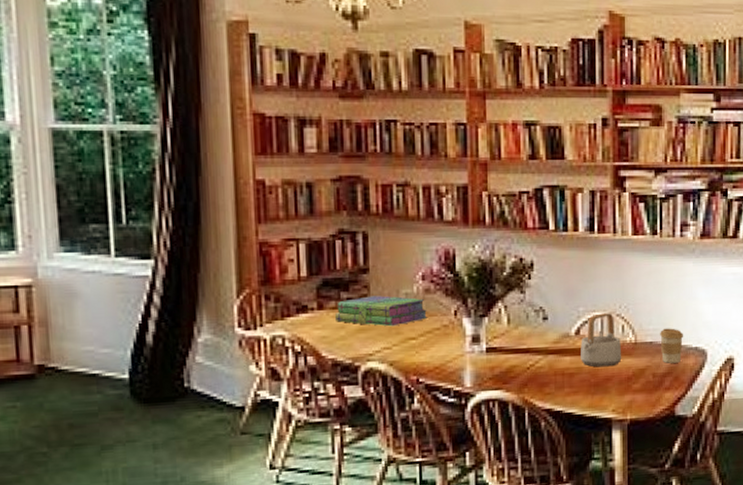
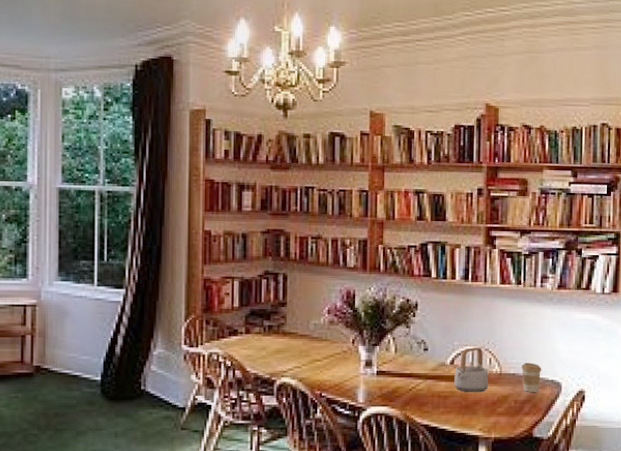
stack of books: present [334,296,427,327] -> none [258,325,330,350]

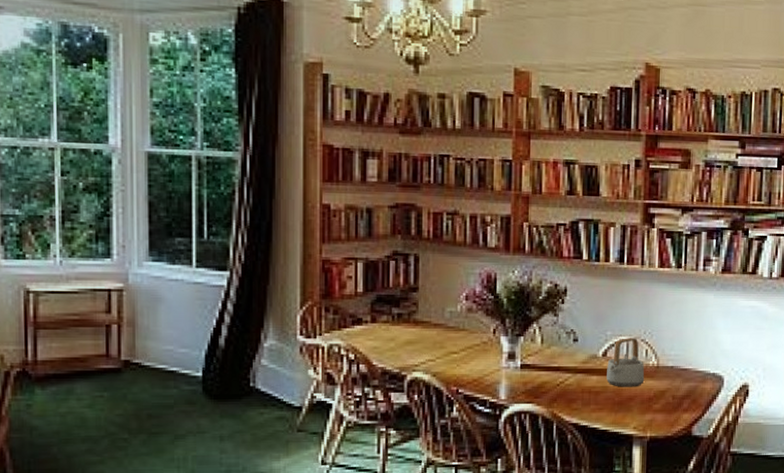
coffee cup: present [521,363,542,392] -> none [680,354,703,387]

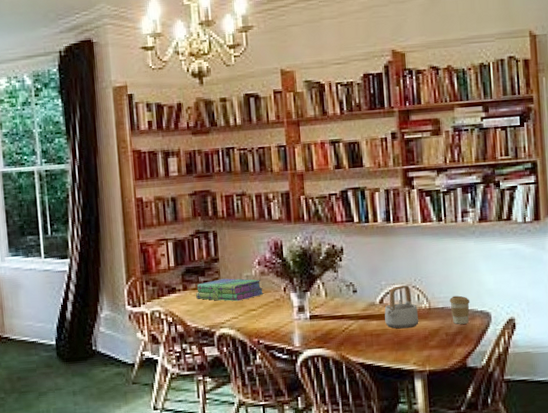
stack of books: none [385,312,469,341] -> present [195,278,263,302]
coffee cup: none [680,354,703,387] -> present [450,295,470,324]

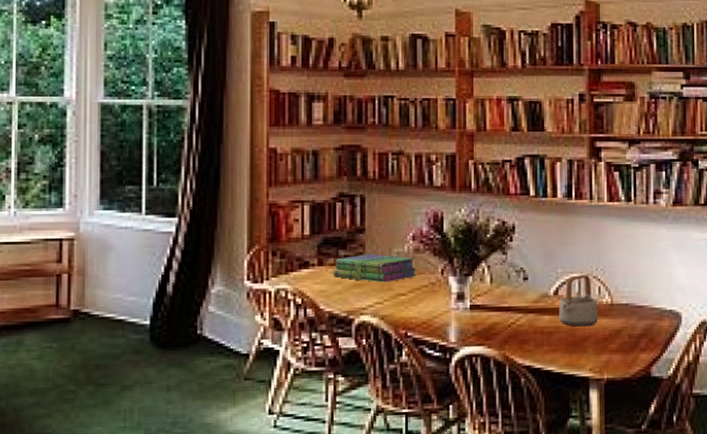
coffee cup: present [450,295,470,324] -> none [635,291,659,325]

